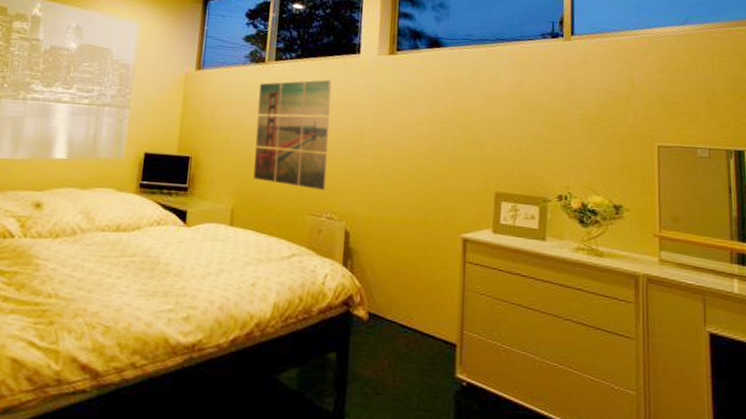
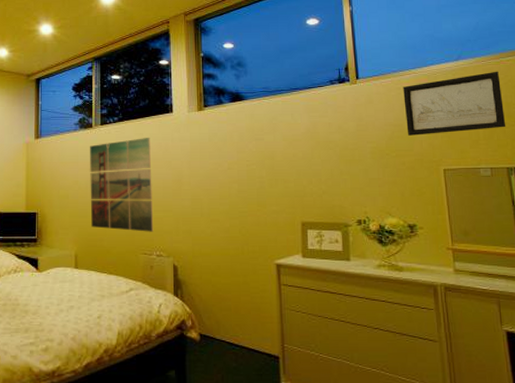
wall art: none [621,40,730,106] -> present [403,71,506,136]

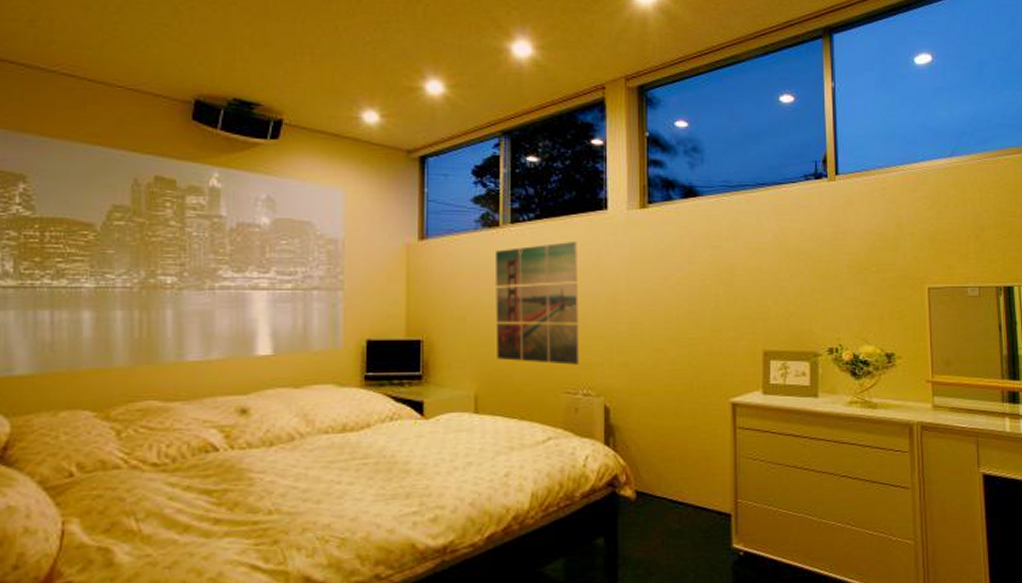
wall art: present [403,71,506,136] -> none [888,171,999,247]

